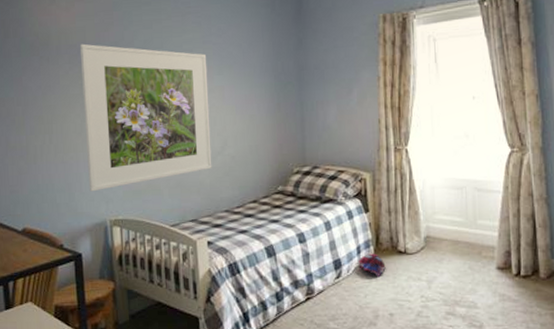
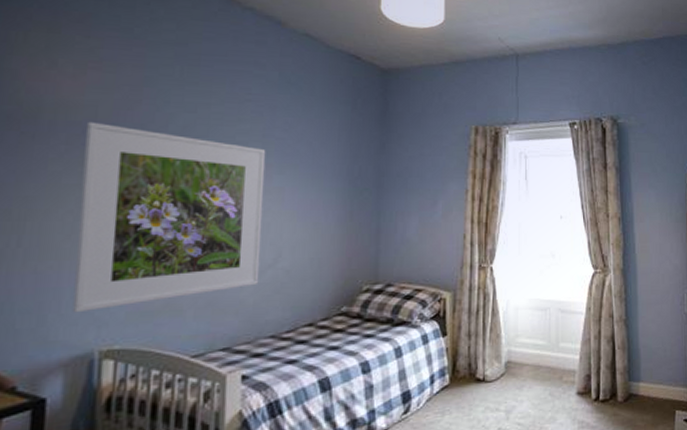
plush toy: present [357,253,386,278] -> none [429,382,462,411]

